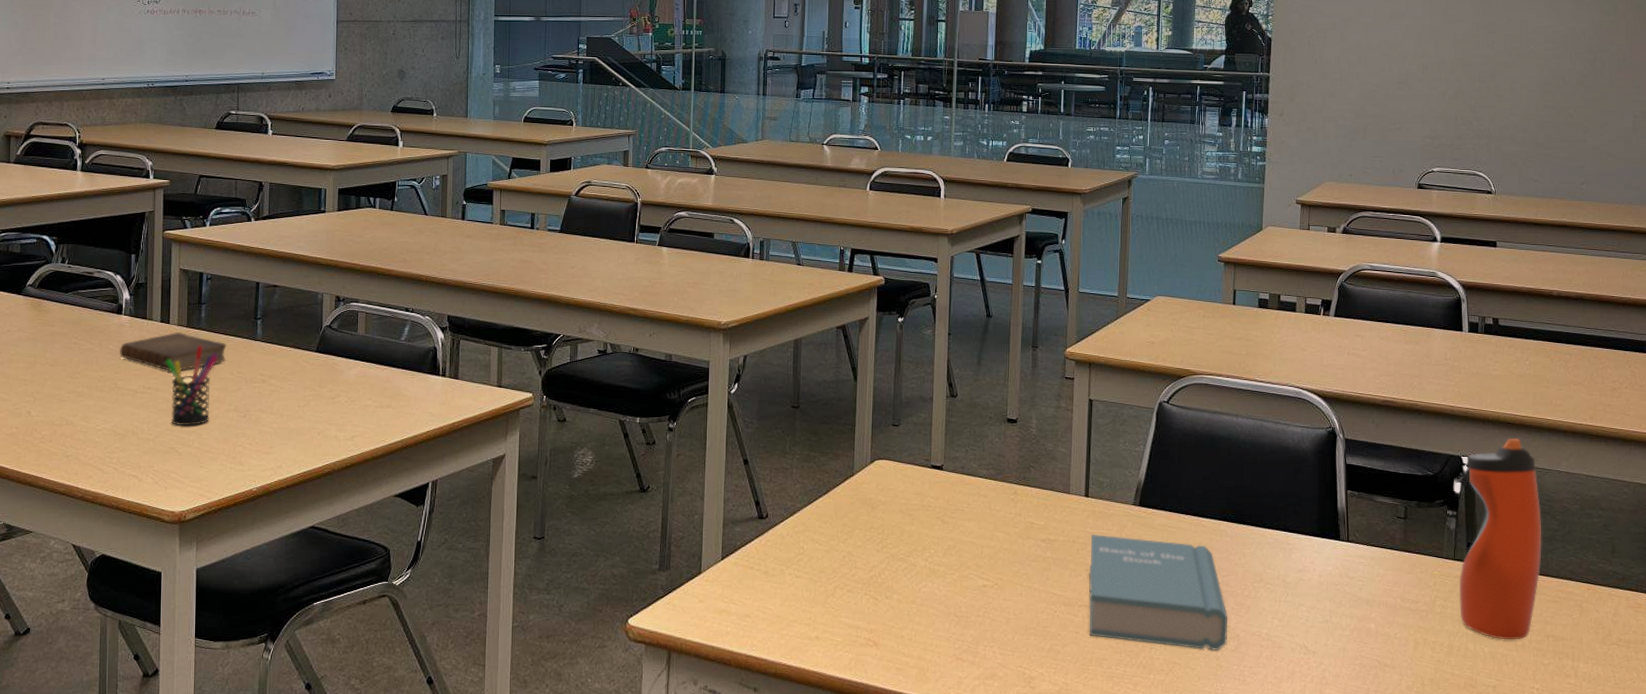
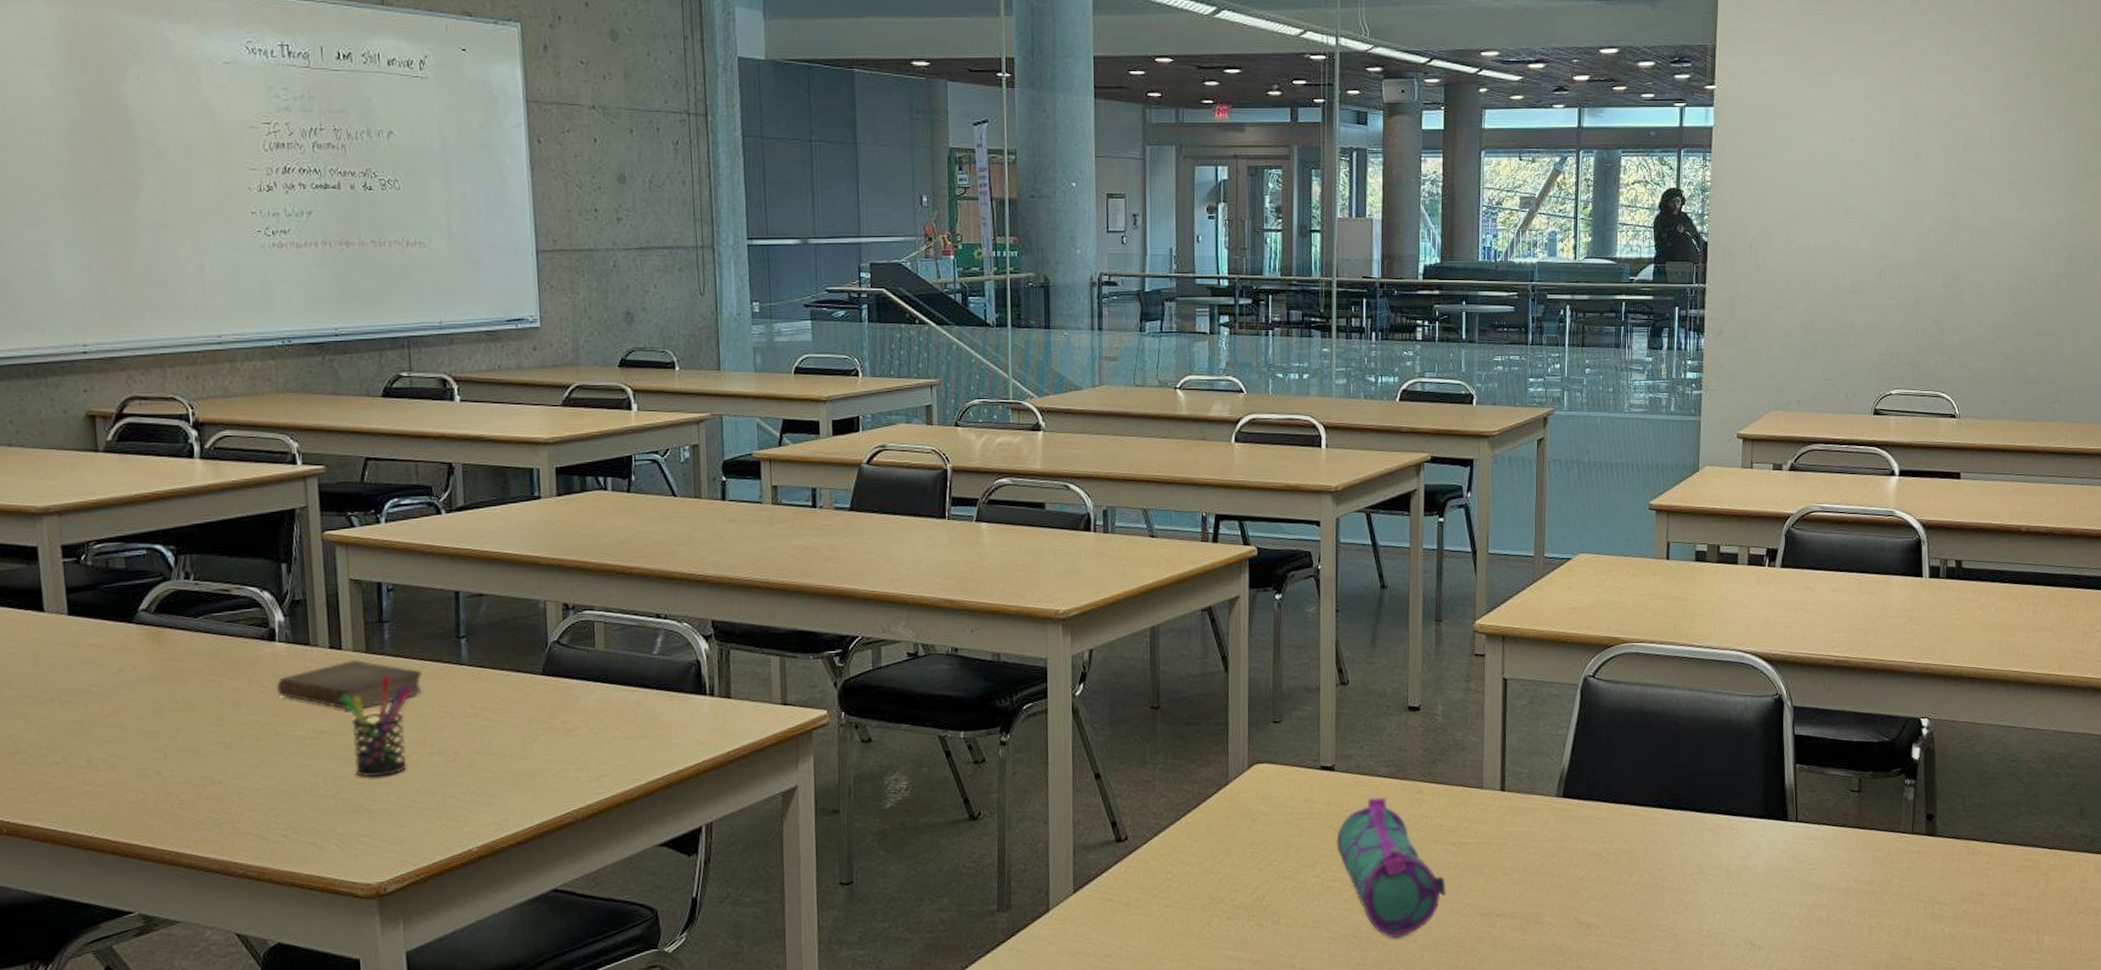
pencil case: none [943,495,1036,620] -> present [1336,797,1447,939]
book: present [1088,535,1227,650] -> none [1507,833,1664,954]
water bottle: present [1459,438,1542,640] -> none [1917,694,2007,917]

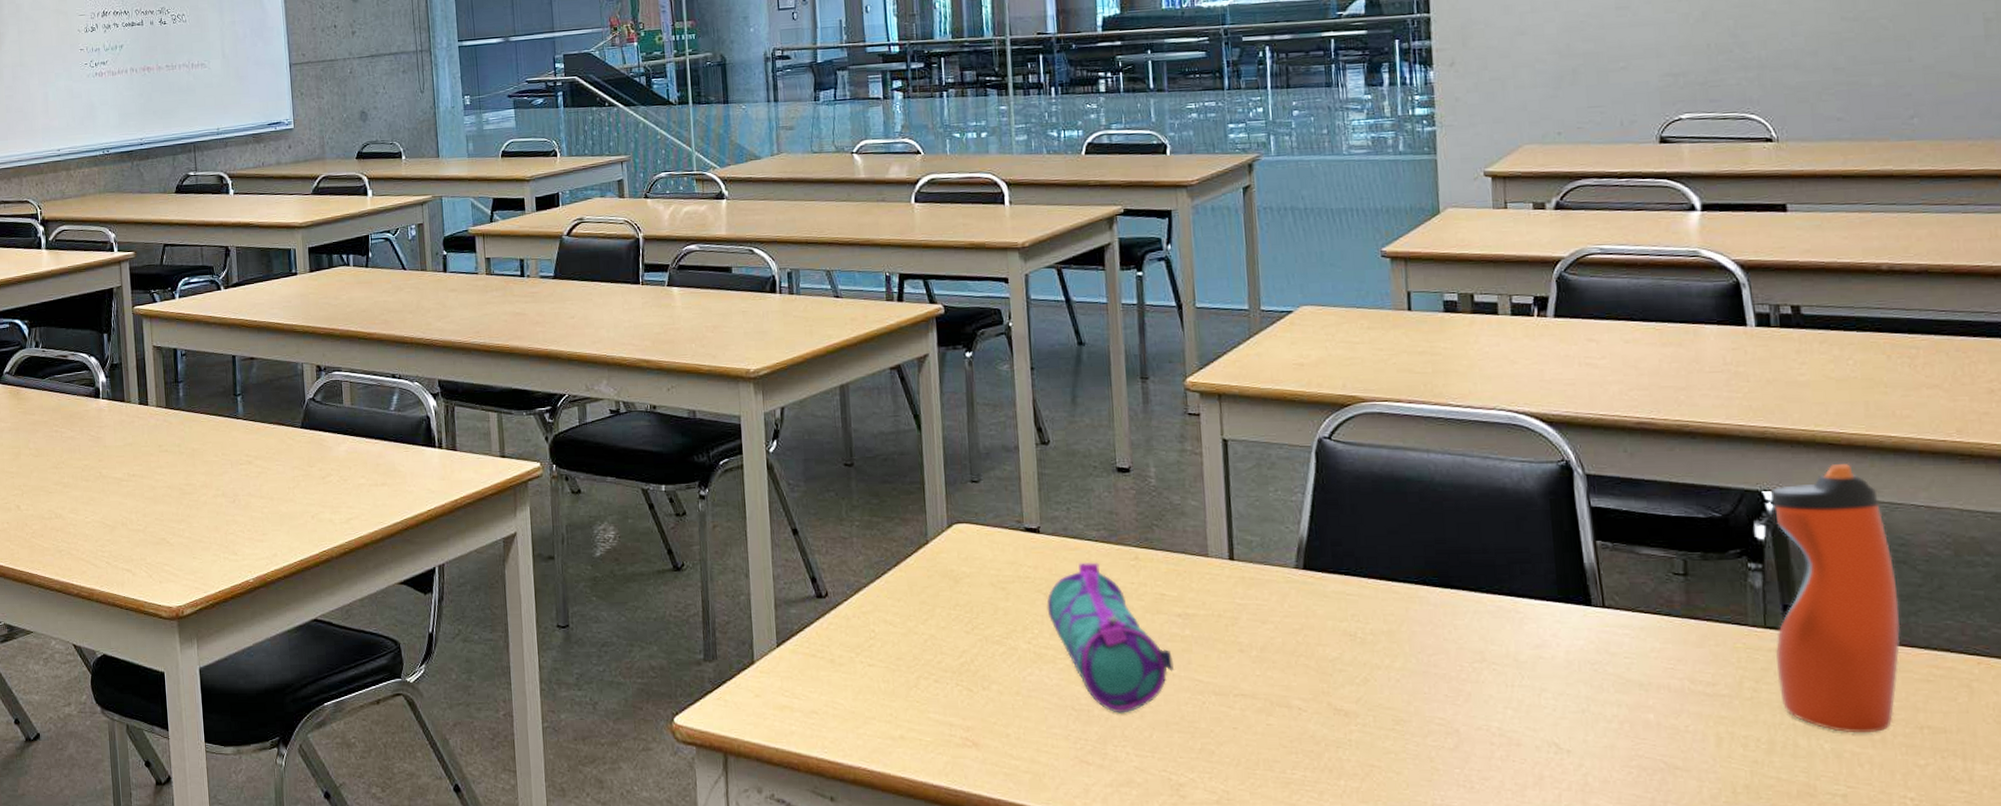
book: present [275,660,422,710] -> none [100,414,208,457]
pen holder: present [341,675,411,777] -> none [148,427,200,514]
water bottle: none [1917,694,2007,917] -> present [1771,464,1901,733]

